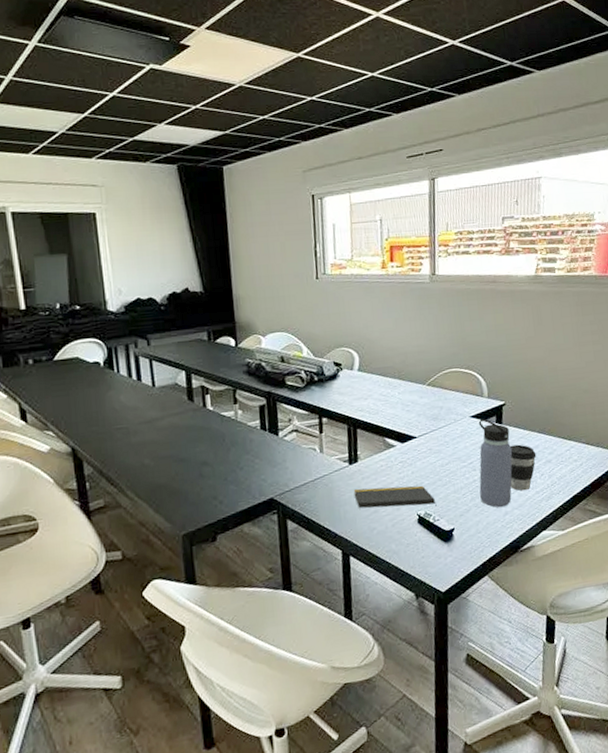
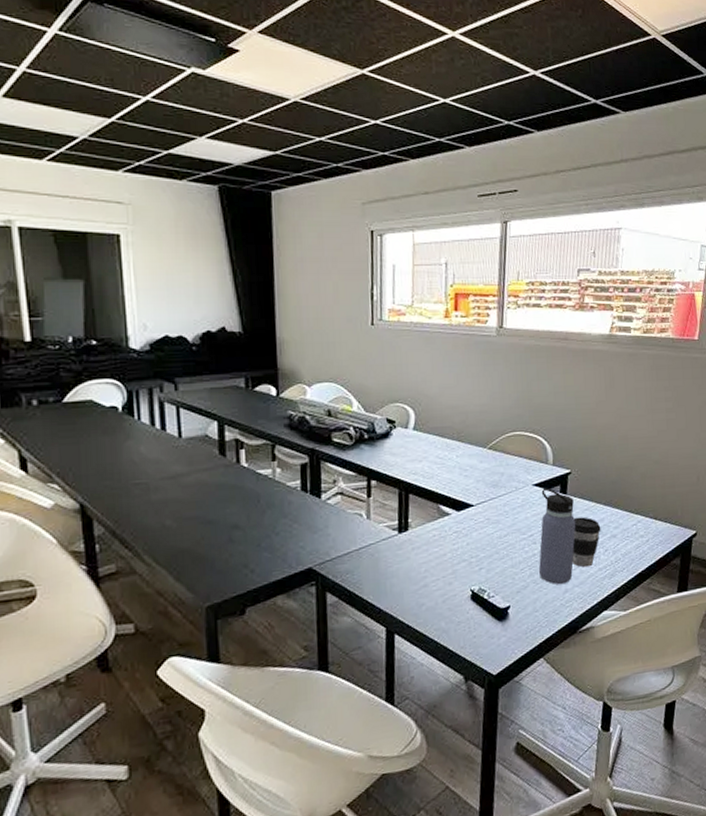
notepad: present [353,485,437,509] -> none [402,558,492,582]

